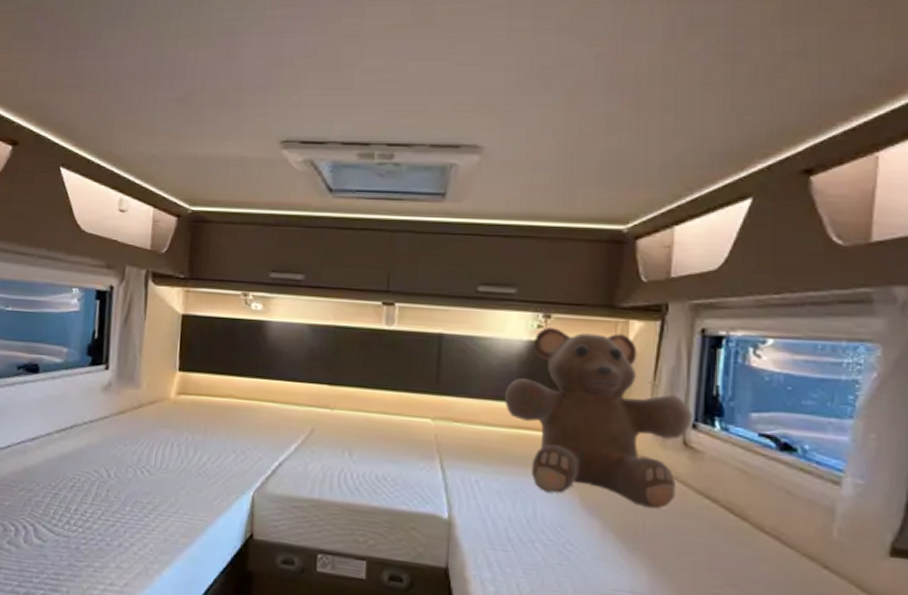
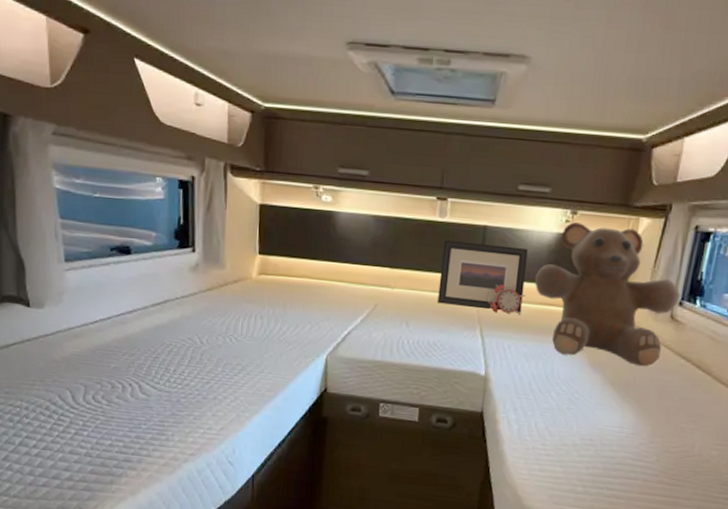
picture frame: none [386,352,494,439] -> present [437,240,528,313]
alarm clock: none [445,403,494,442] -> present [486,284,526,315]

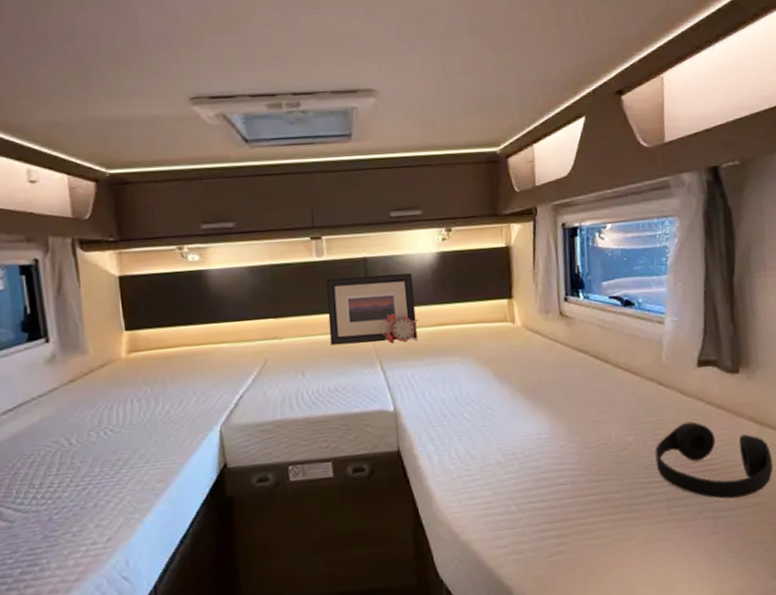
teddy bear: present [534,222,681,367] -> none [423,236,564,373]

